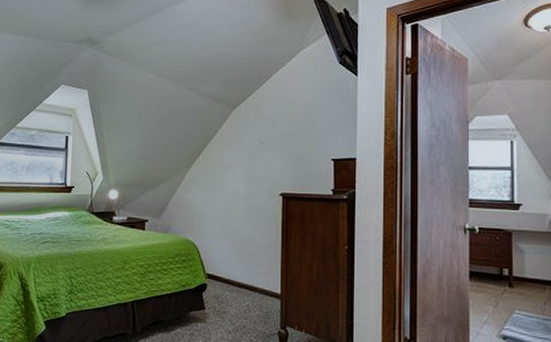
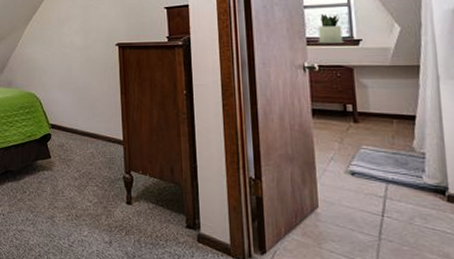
planter: none [480,176,505,207] -> present [318,13,345,44]

